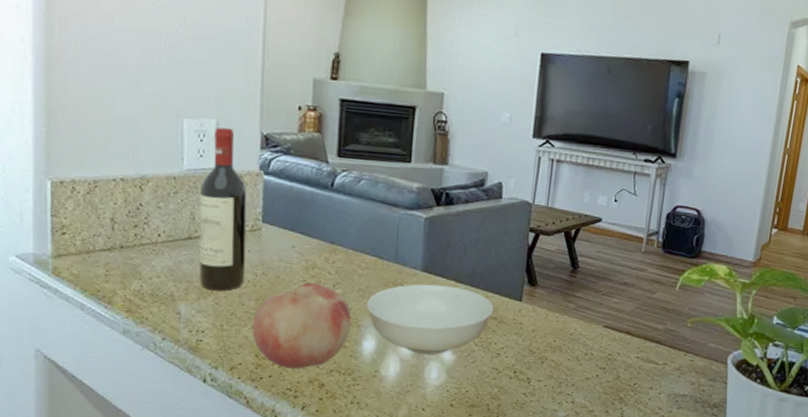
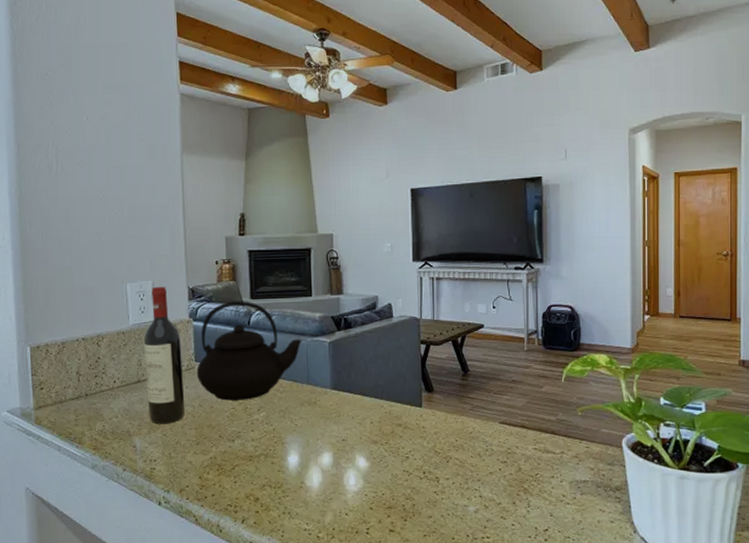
fruit: present [252,282,352,369] -> none [194,409,277,487]
teapot: none [262,156,394,273] -> present [196,301,302,401]
bowl: present [366,284,493,354] -> none [287,399,397,463]

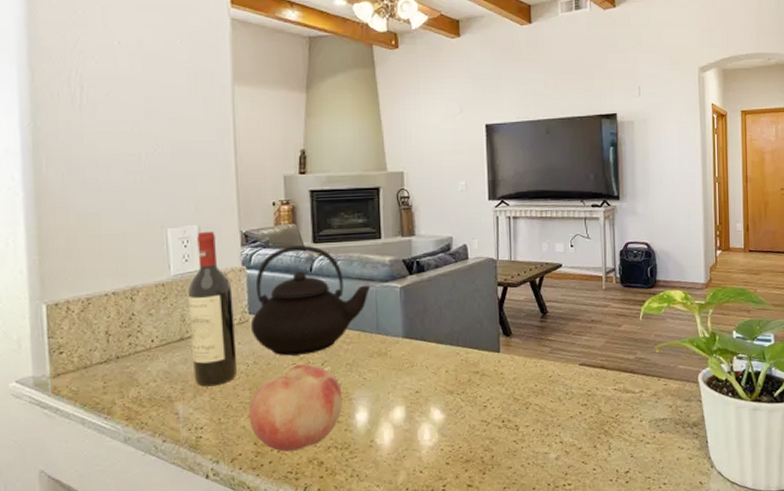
fruit: none [194,409,277,487] -> present [248,364,343,452]

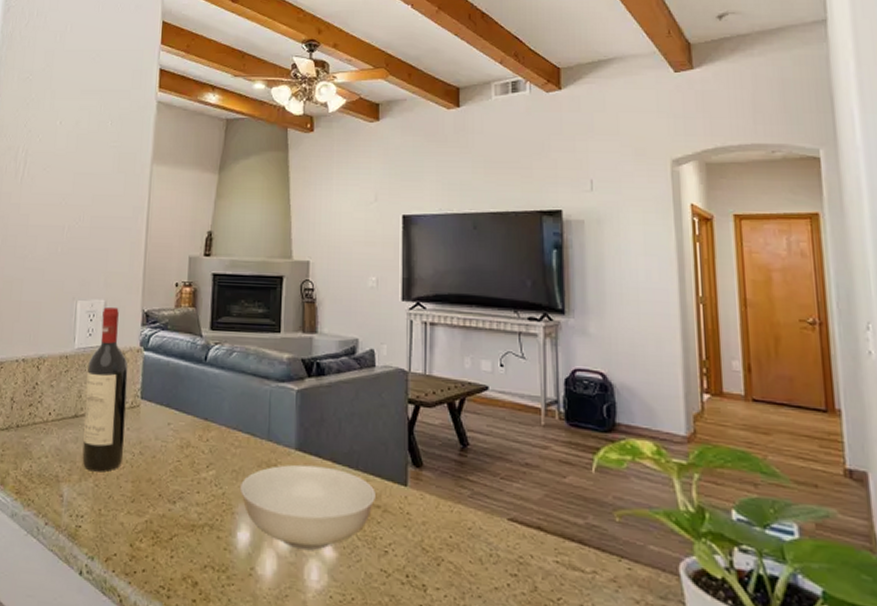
fruit: present [248,364,343,452] -> none [128,462,225,563]
teapot: present [250,245,371,356] -> none [140,330,265,453]
bowl: none [354,347,474,418] -> present [239,464,376,550]

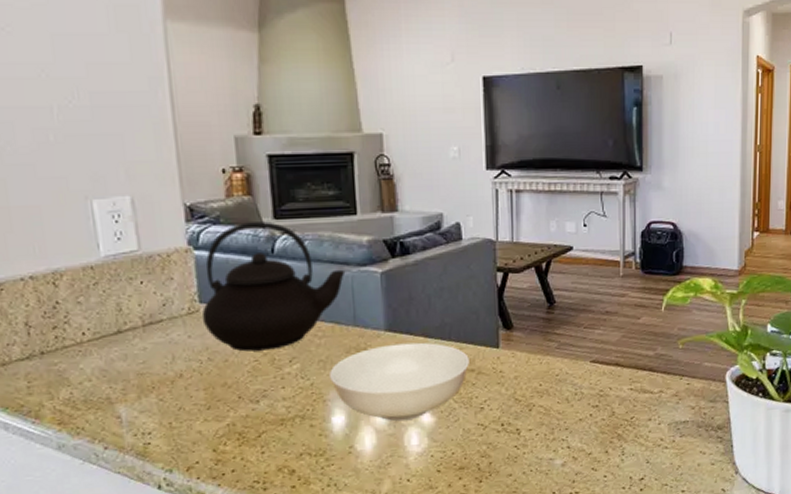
wine bottle: present [82,307,128,472] -> none [123,204,189,387]
teapot: none [140,330,265,453] -> present [201,221,346,352]

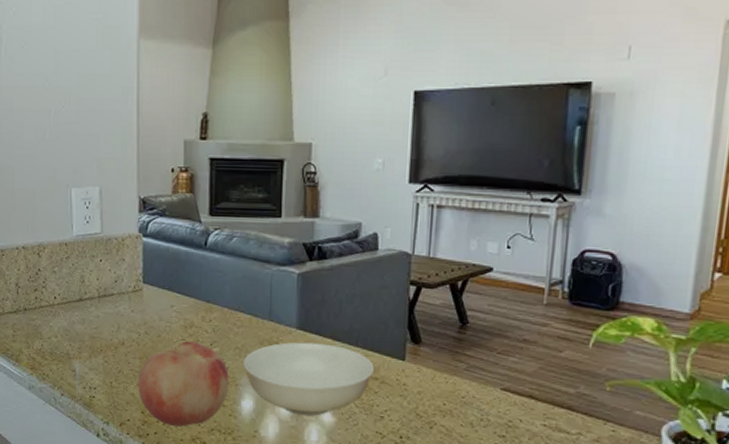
teapot: present [201,221,346,352] -> none [143,216,266,332]
fruit: none [204,360,316,459] -> present [138,341,229,427]

